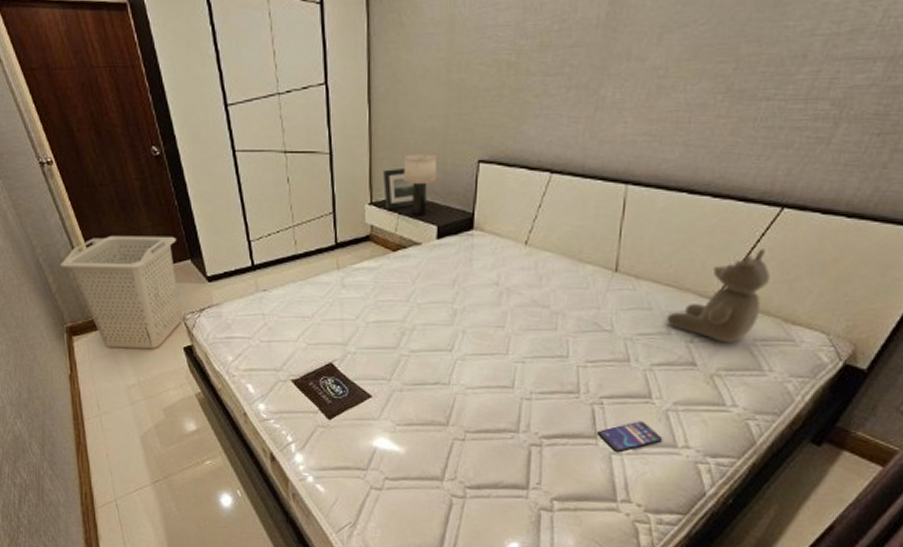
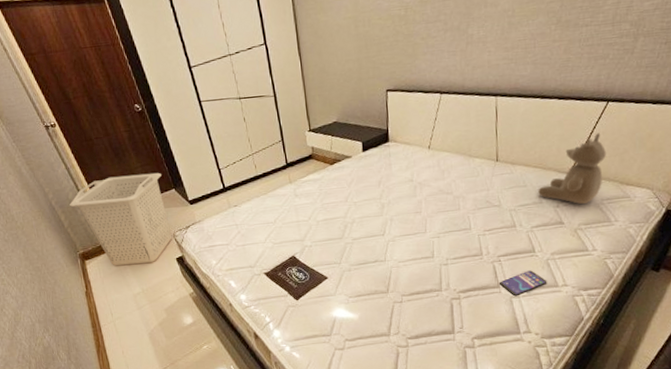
picture frame: present [382,167,427,210] -> none [315,101,352,134]
table lamp: present [403,152,438,216] -> none [330,87,358,137]

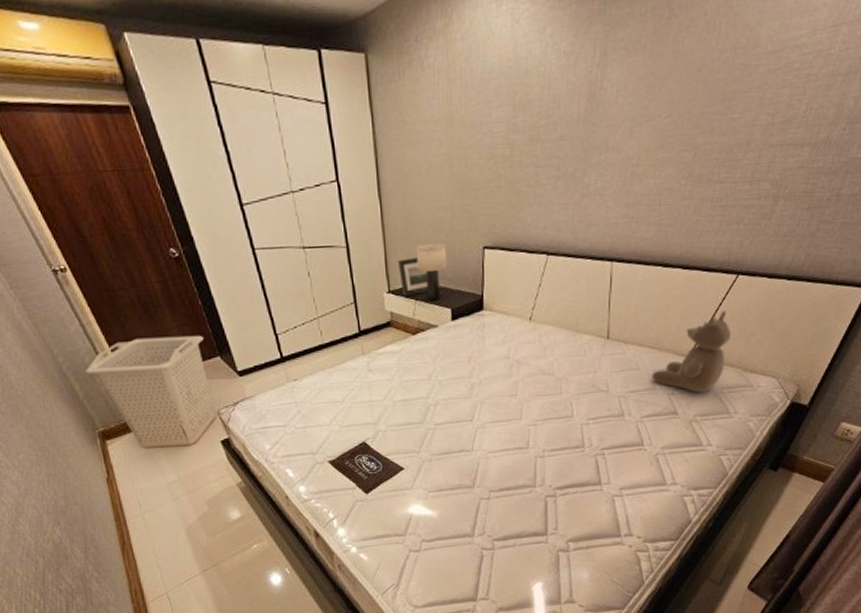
picture frame: none [315,101,352,134] -> present [397,256,440,297]
table lamp: none [330,87,358,137] -> present [416,241,448,301]
smartphone: present [500,270,547,297] -> none [602,466,655,495]

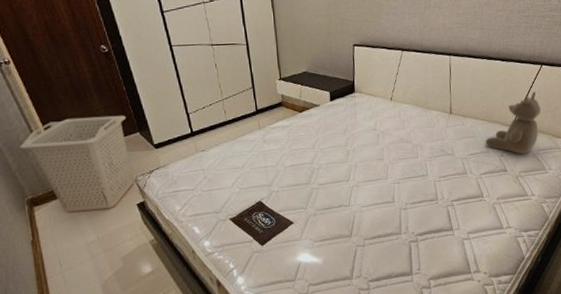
picture frame: present [397,256,440,297] -> none [286,52,321,83]
table lamp: present [416,241,448,301] -> none [301,40,327,86]

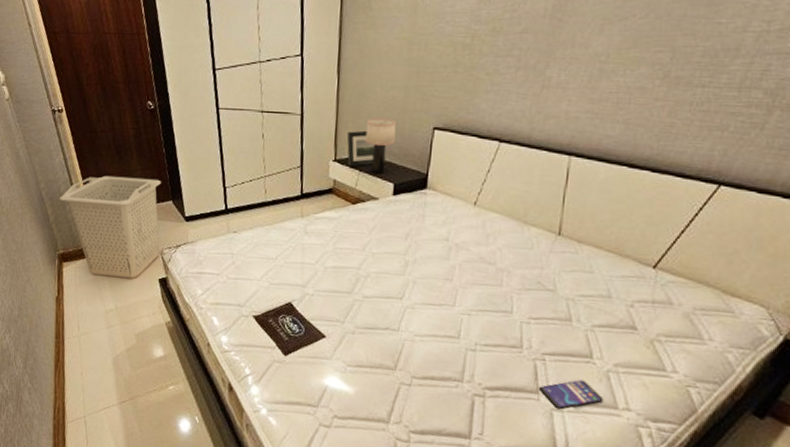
picture frame: none [286,52,321,83] -> present [346,130,386,167]
table lamp: none [301,40,327,86] -> present [365,117,396,174]
smartphone: none [453,214,494,238] -> present [539,379,604,410]
teddy bear: present [485,92,541,154] -> none [608,222,708,309]

